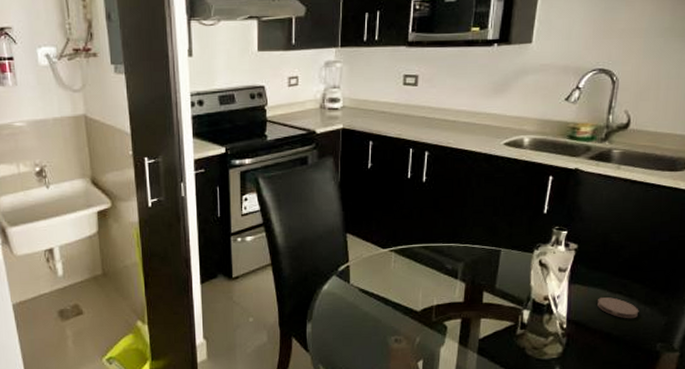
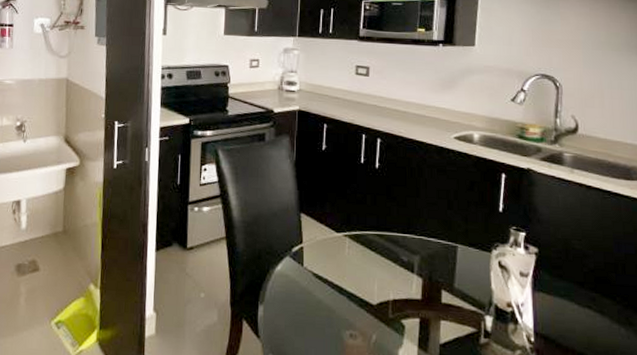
coaster: present [597,297,639,319] -> none [566,310,613,339]

